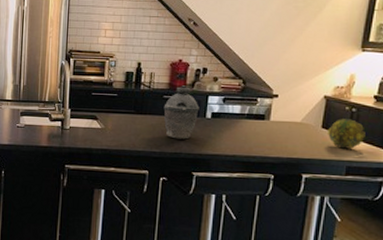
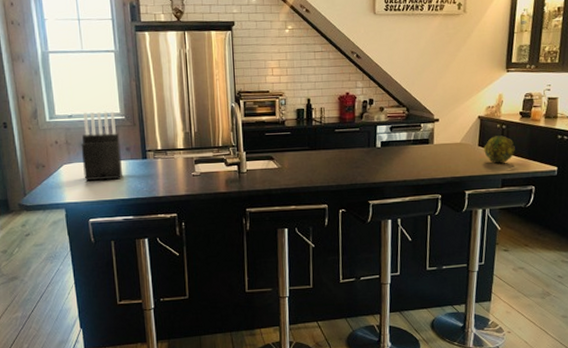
kettle: present [163,85,199,140] -> none [336,118,370,171]

